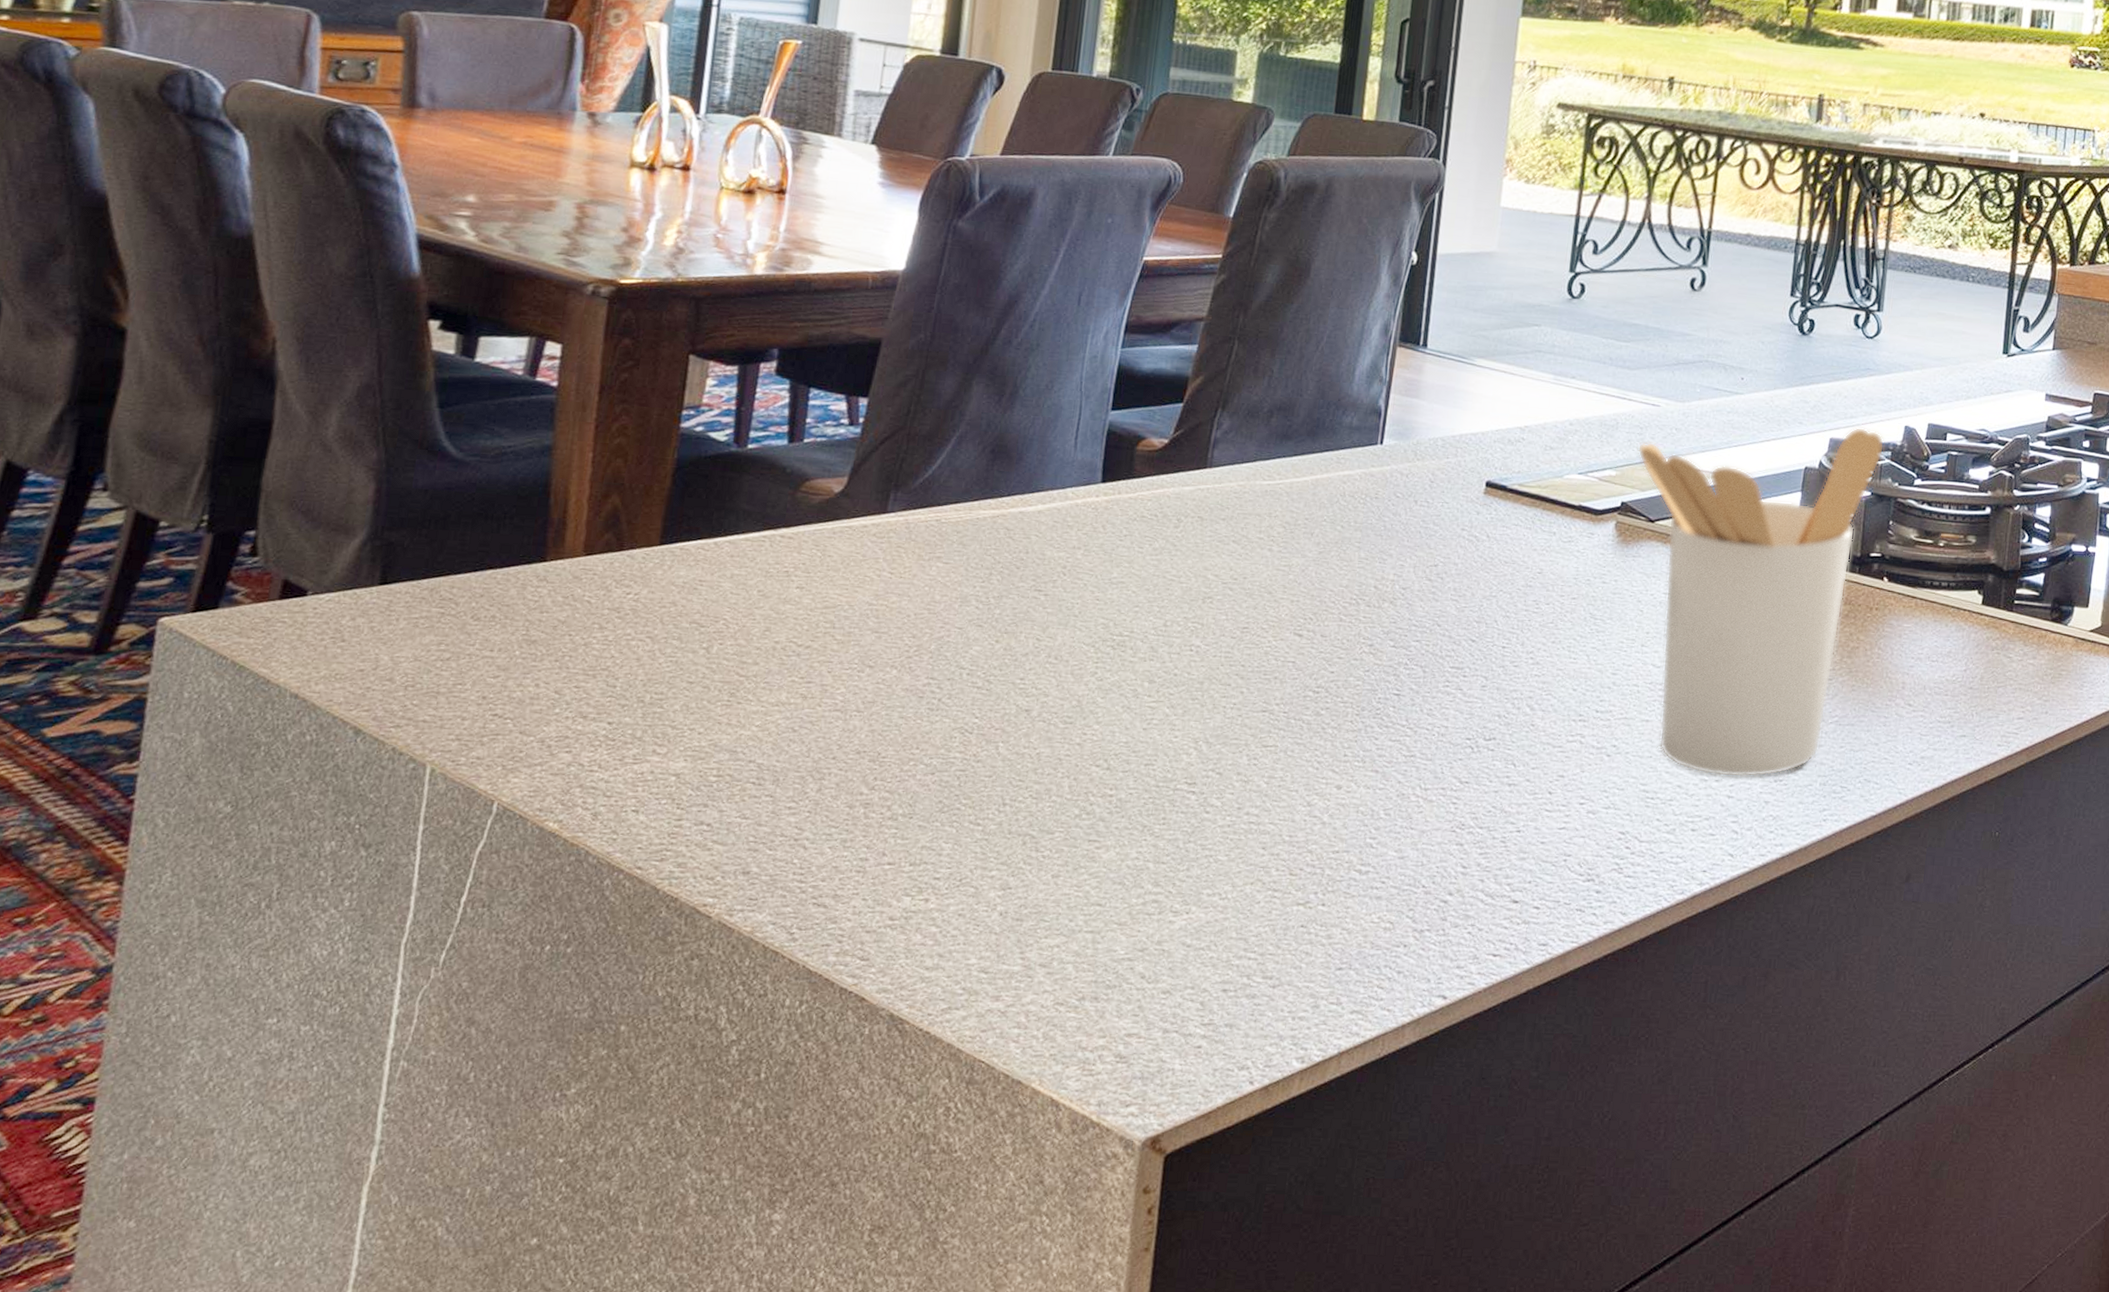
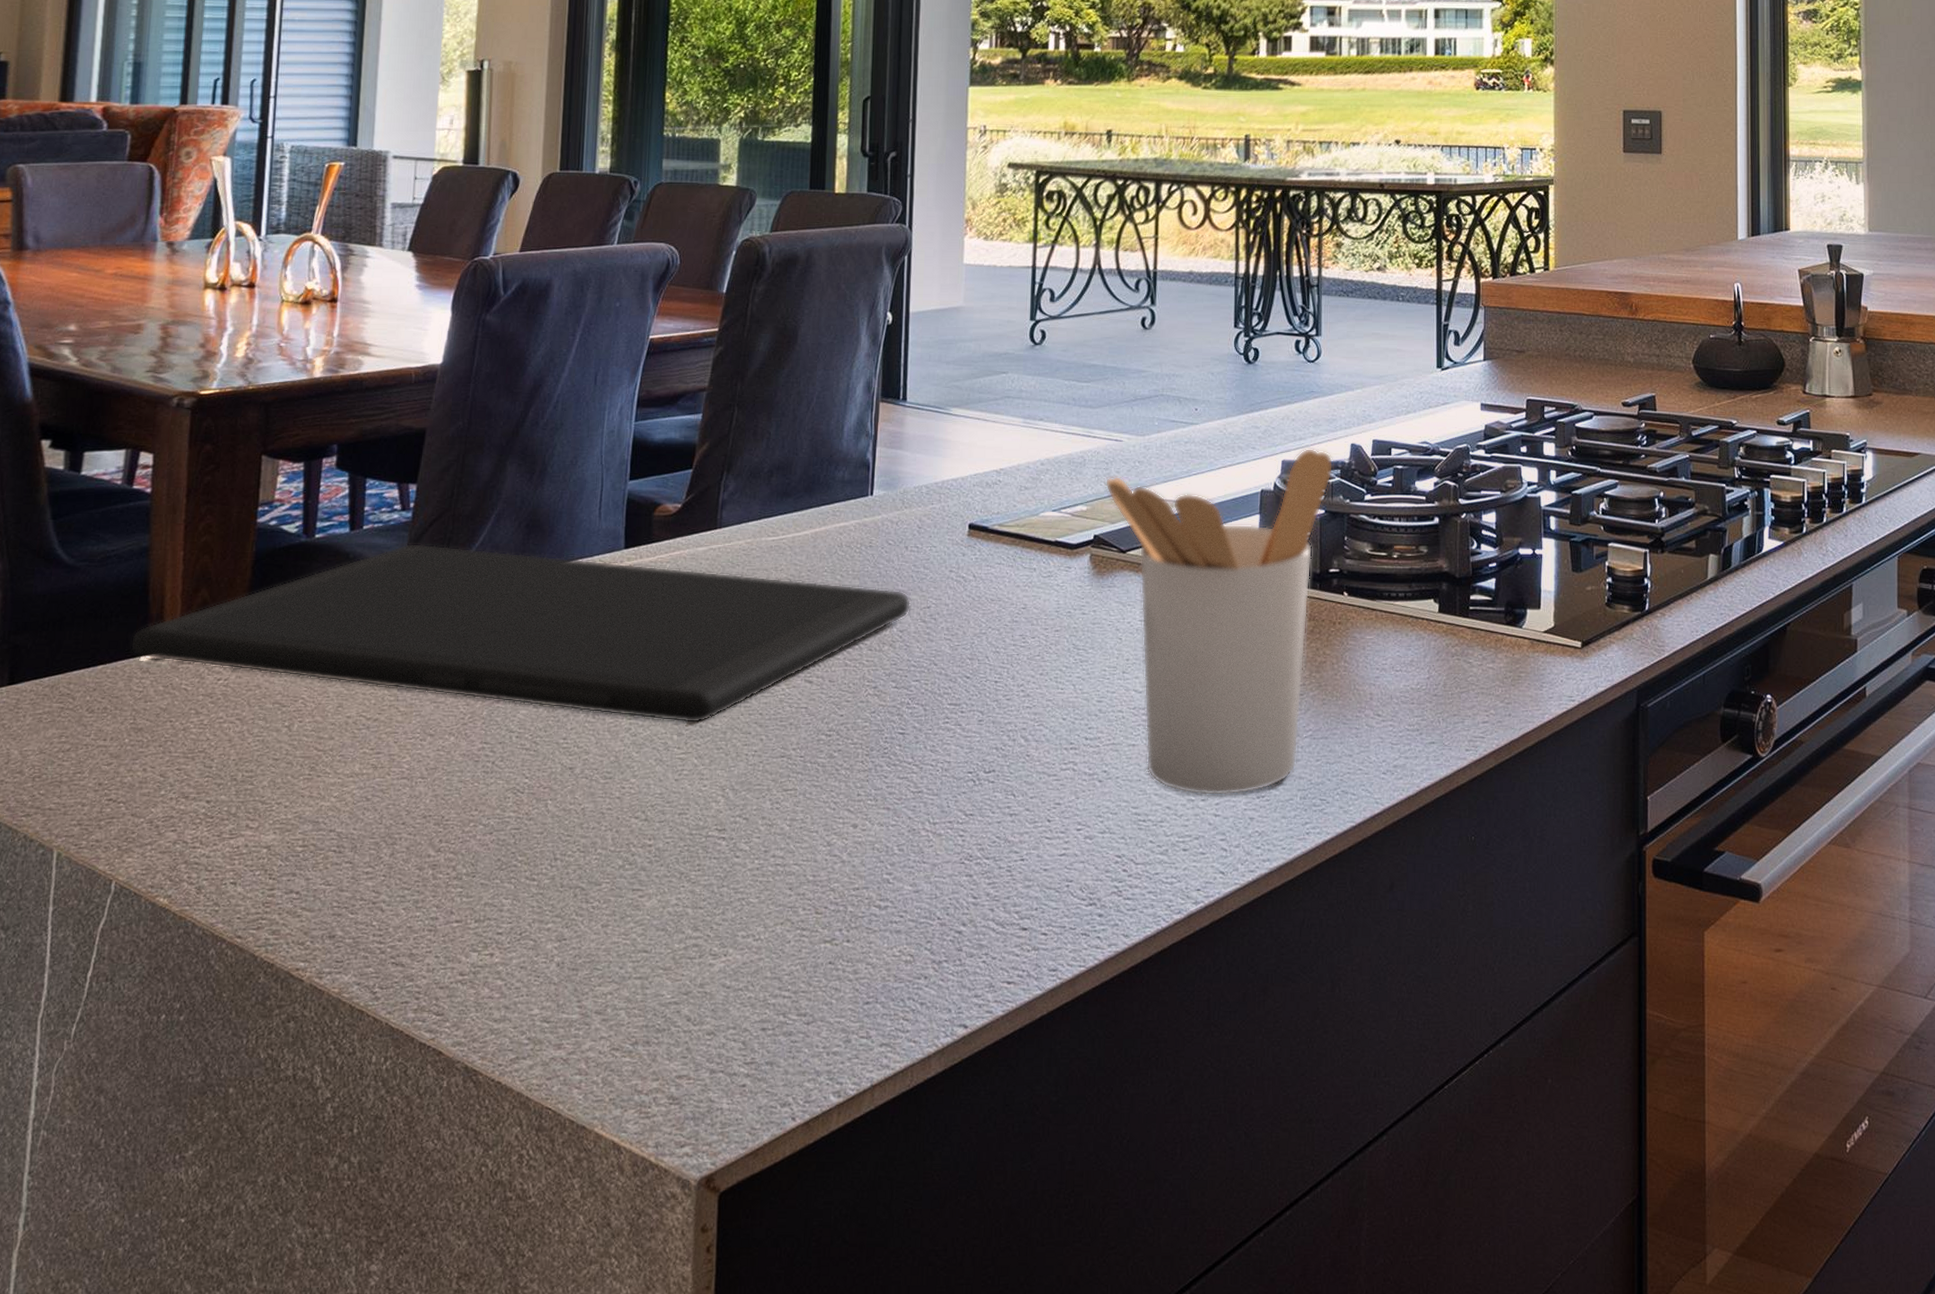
cutting board: none [525,460,1417,672] -> present [130,543,911,724]

